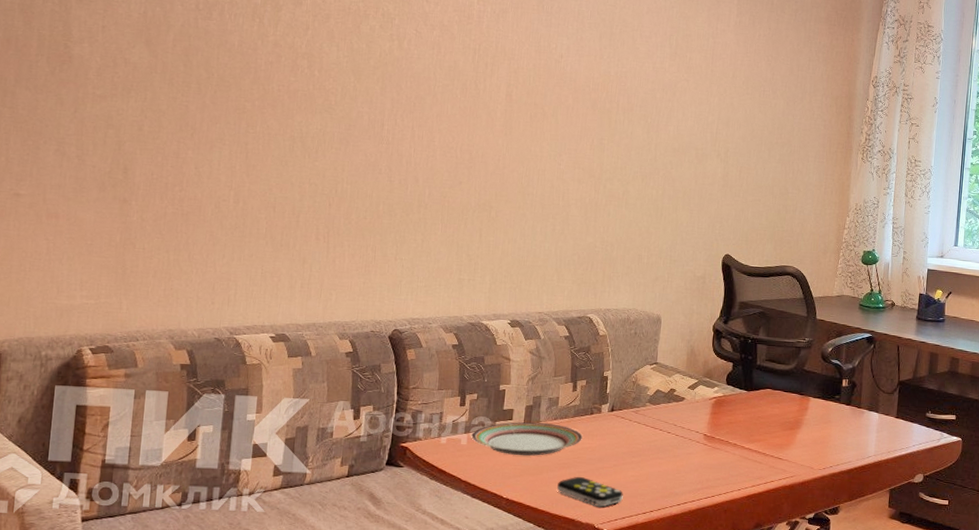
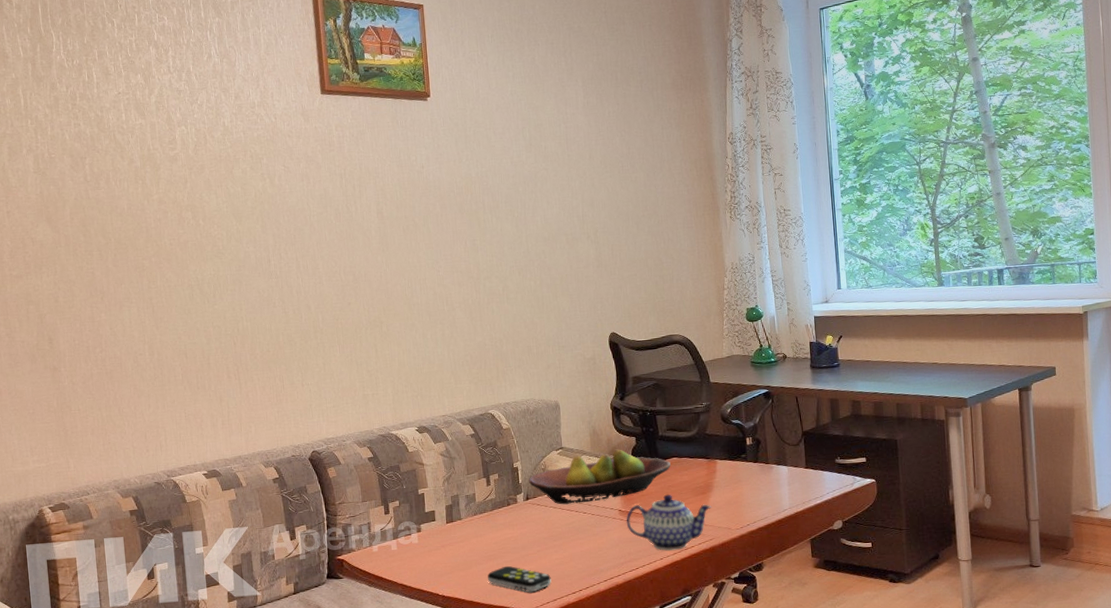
plate: present [471,422,583,456] -> none [400,519,504,554]
fruit bowl: none [617,372,764,422] -> present [529,449,671,505]
teapot: none [709,425,798,482] -> present [626,494,712,551]

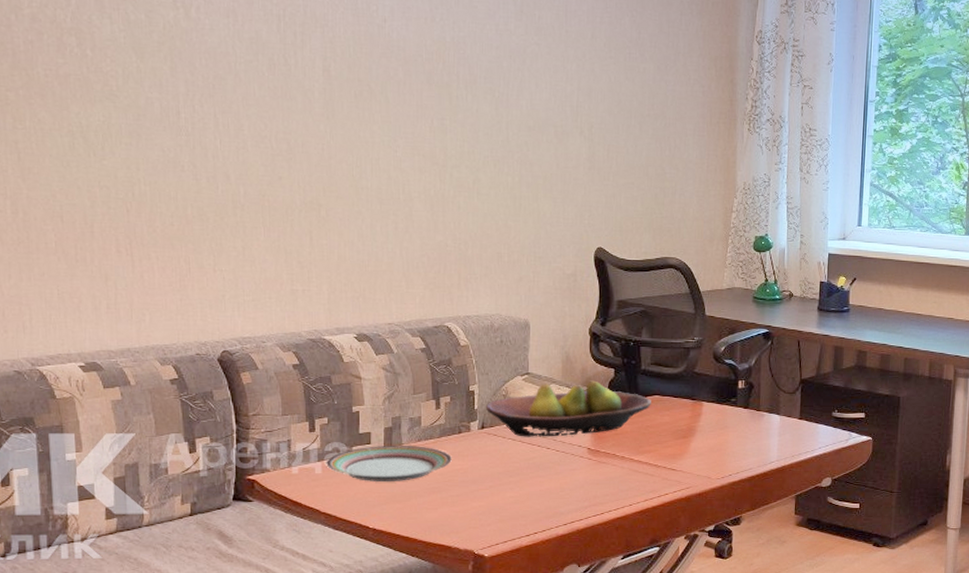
plate: none [400,519,504,554] -> present [326,446,452,481]
remote control: present [488,565,551,593] -> none [429,500,503,532]
teapot: present [626,494,712,551] -> none [595,435,693,496]

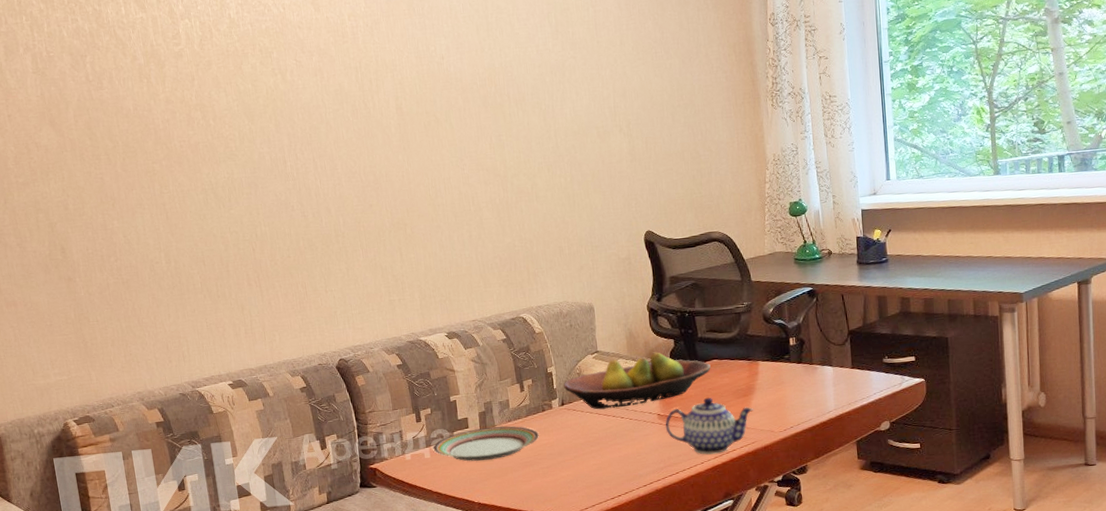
teapot: none [595,435,693,496] -> present [665,397,754,455]

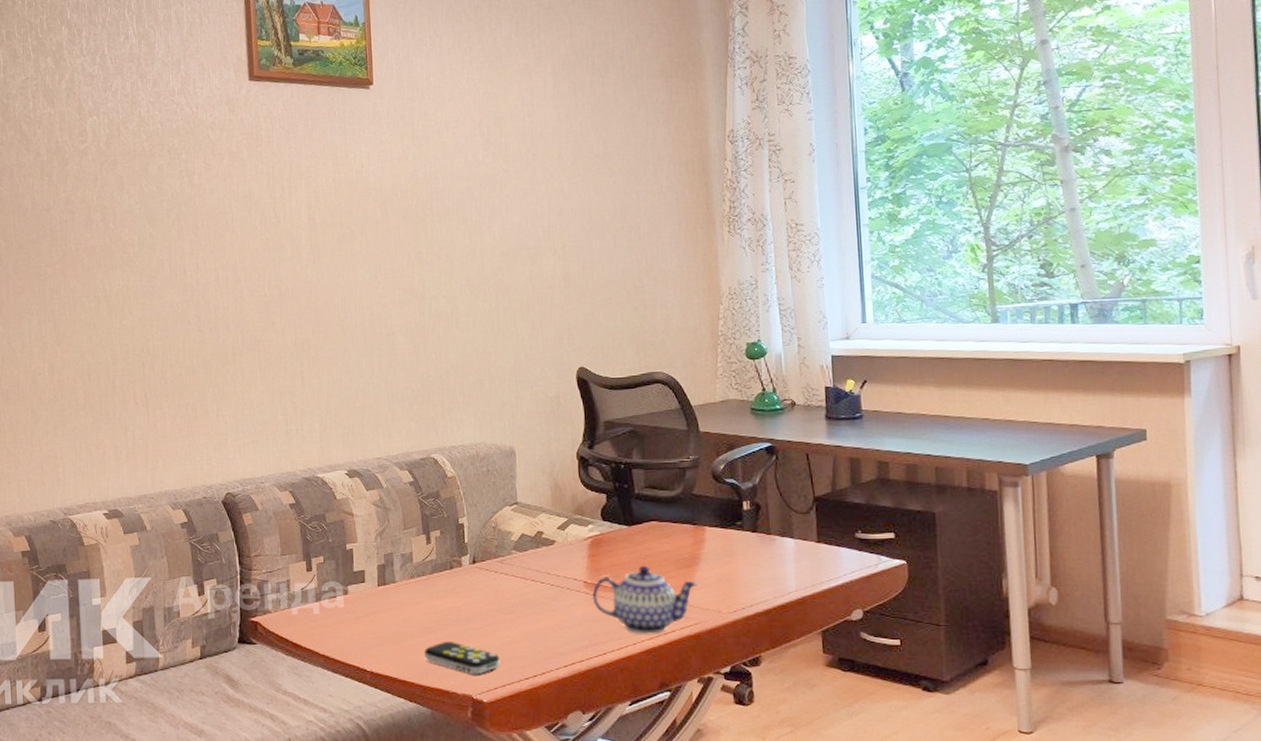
plate: present [433,426,539,461] -> none [323,583,445,622]
remote control: none [524,472,589,499] -> present [424,641,500,675]
fruit bowl: present [564,352,711,410] -> none [476,507,648,571]

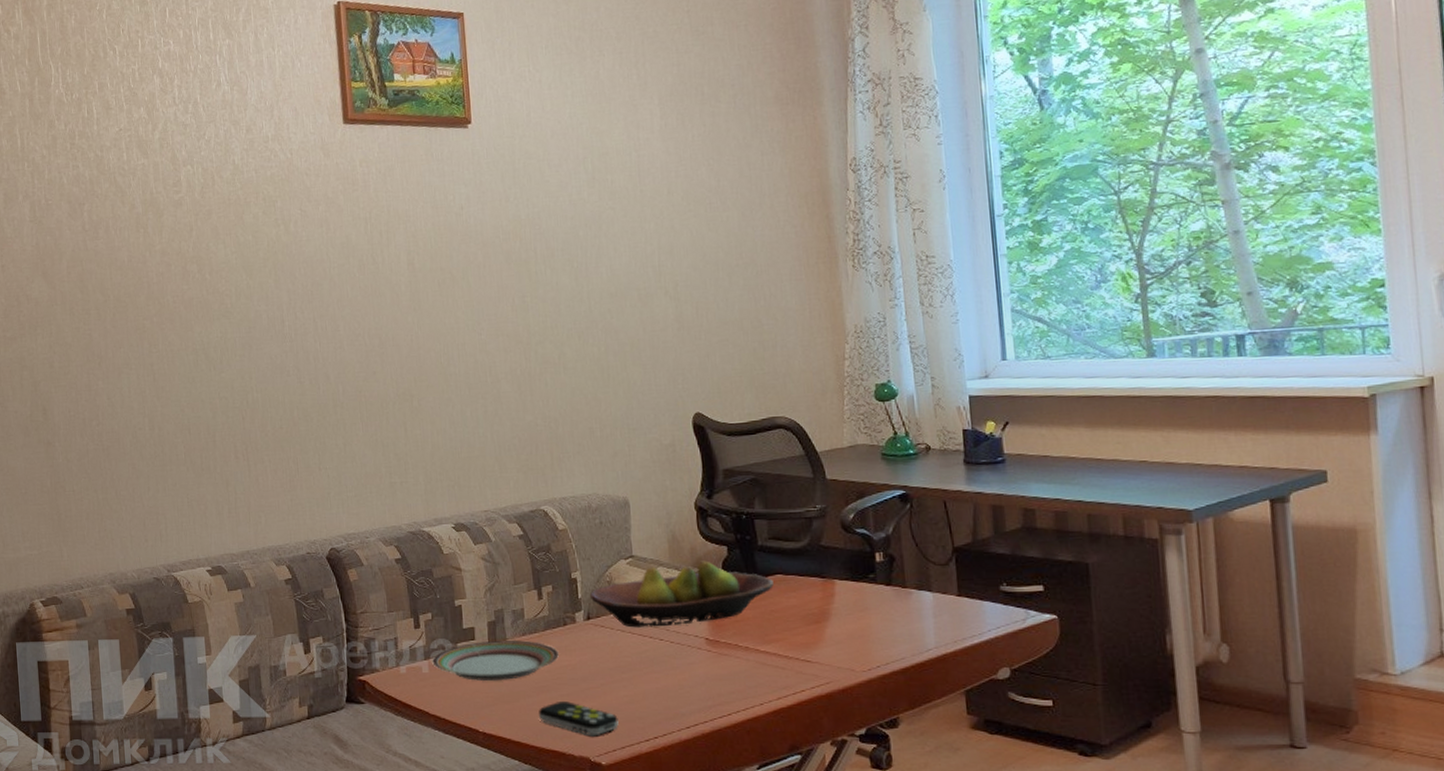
plate: none [323,583,445,622] -> present [432,640,559,681]
fruit bowl: none [476,507,648,571] -> present [590,560,774,628]
teapot: present [592,565,699,634] -> none [714,621,829,694]

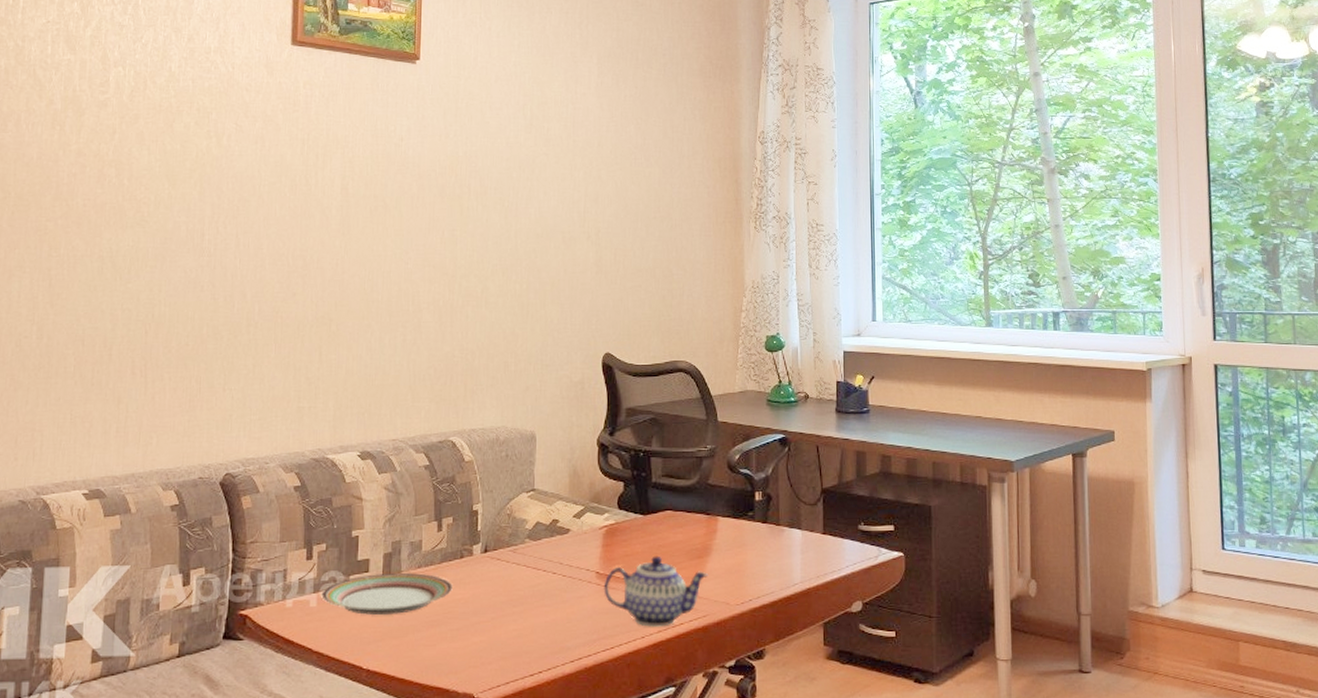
remote control: present [539,700,619,737] -> none [426,635,505,672]
fruit bowl: present [590,560,774,628] -> none [490,496,663,561]
teapot: none [714,621,829,694] -> present [604,555,709,627]

